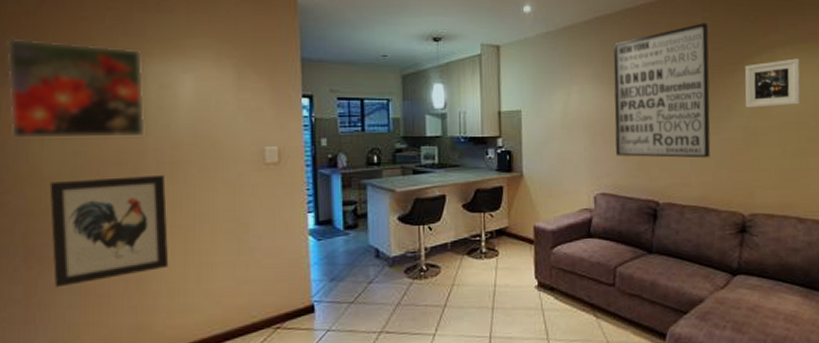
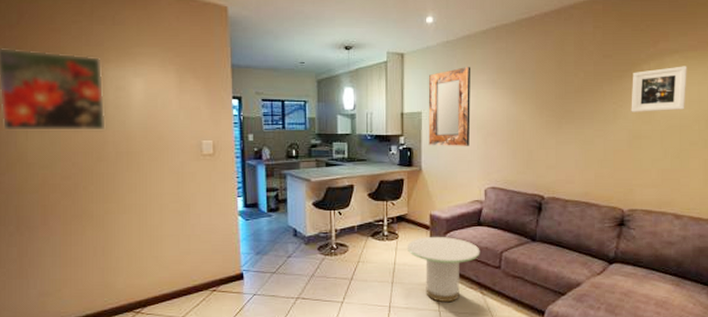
wall art: present [49,174,169,288] -> none [33,162,127,251]
side table: none [508,251,592,329] -> present [406,236,480,302]
home mirror: none [527,60,576,149] -> present [428,67,471,146]
wall art: present [613,23,711,158] -> none [506,32,599,158]

